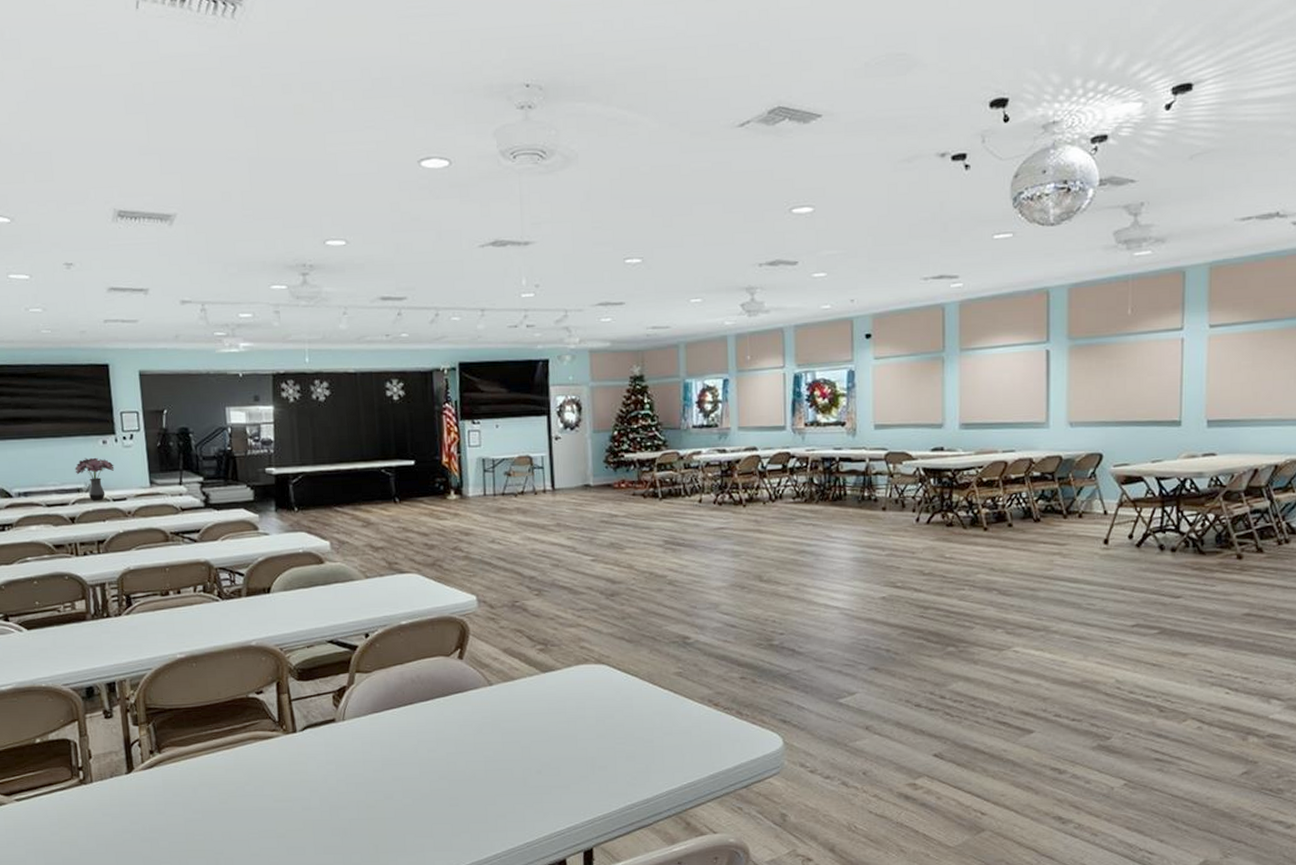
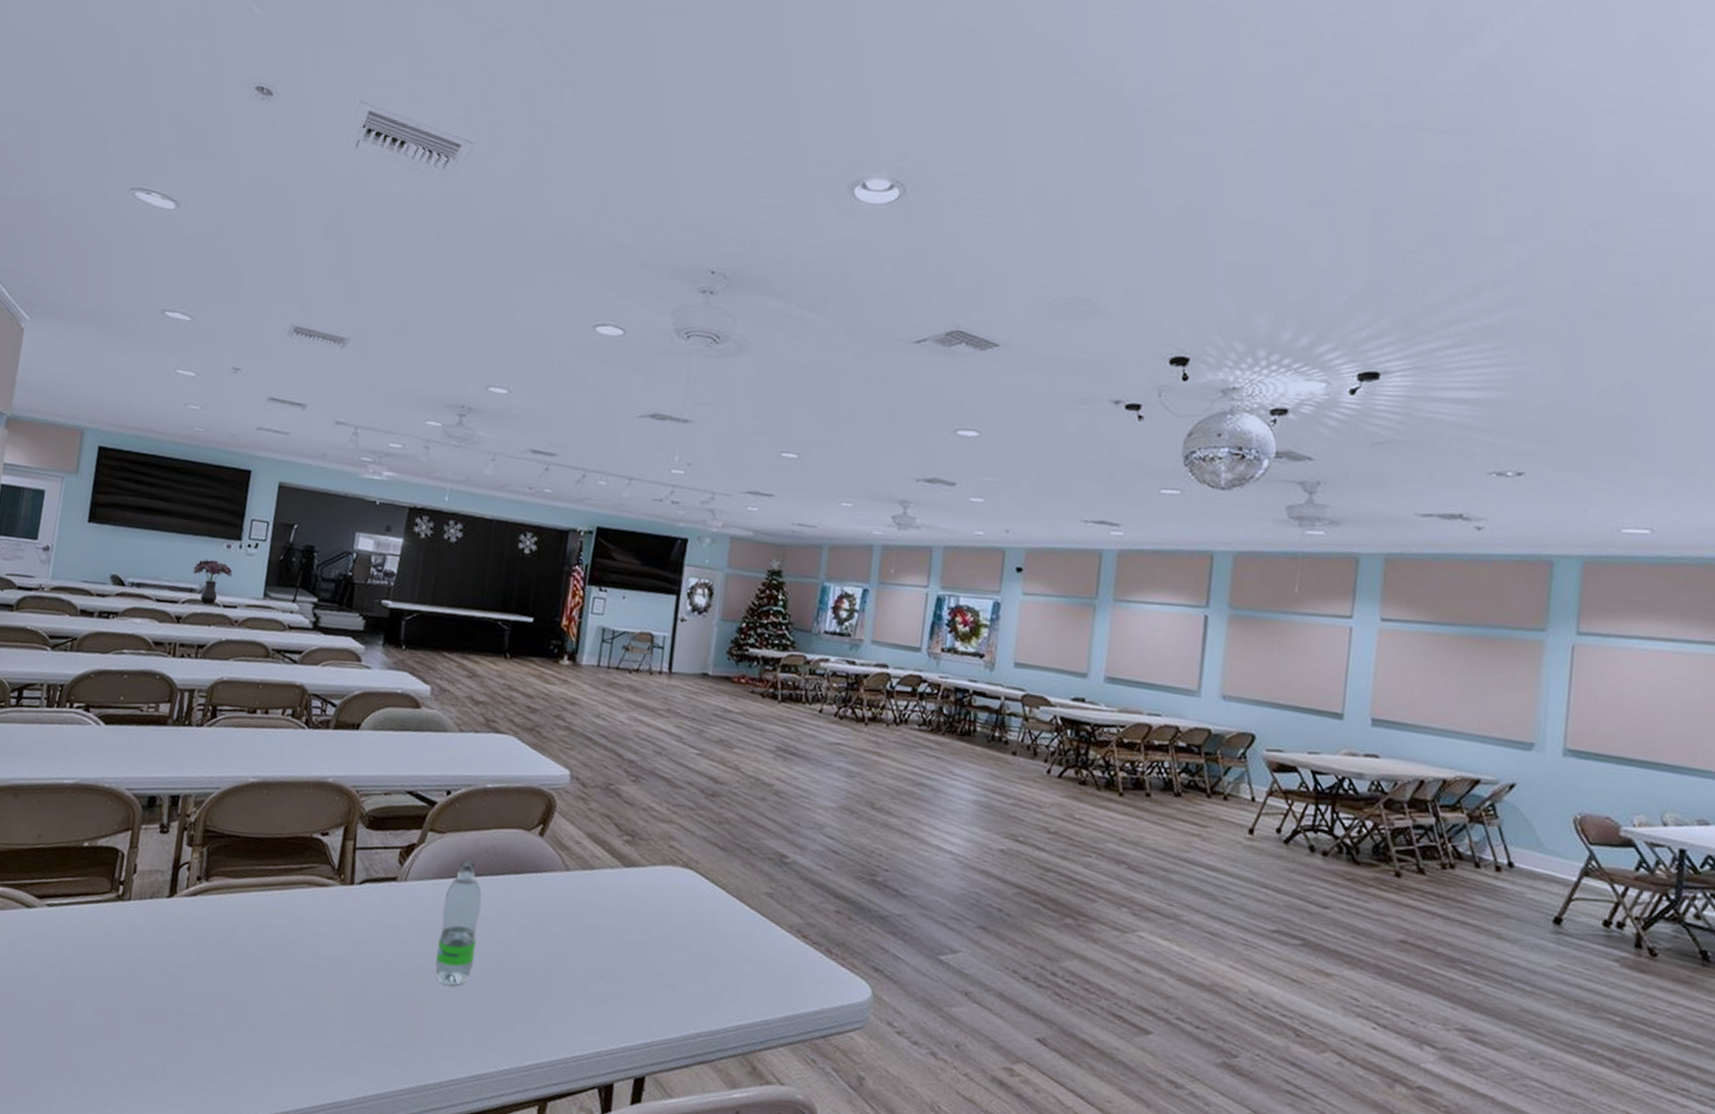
bottle: none [382,693,421,804] -> present [435,861,482,986]

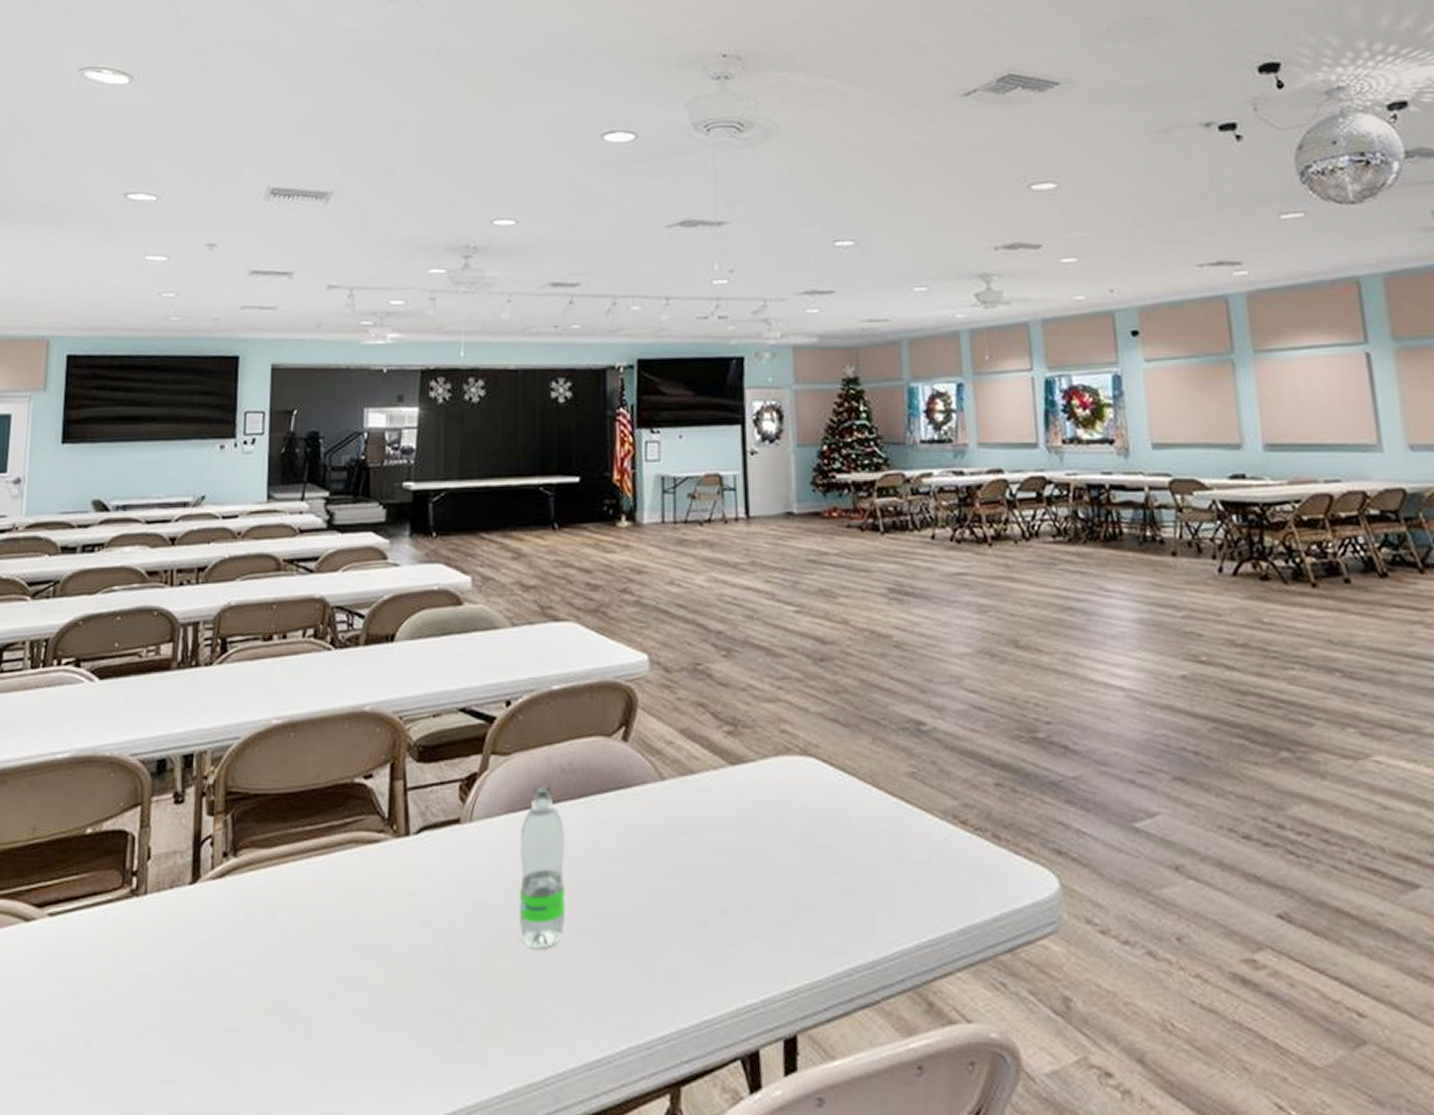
flower arrangement: present [193,559,233,605] -> none [184,465,230,519]

